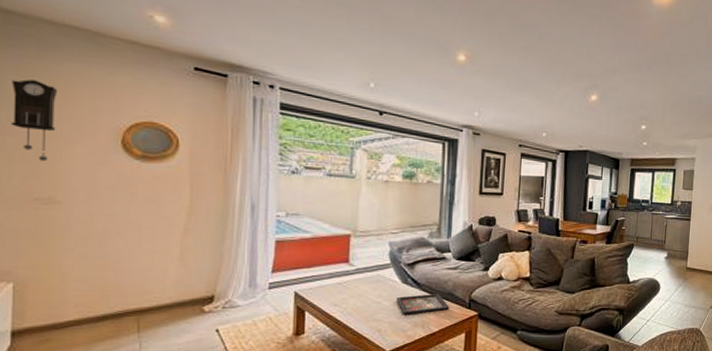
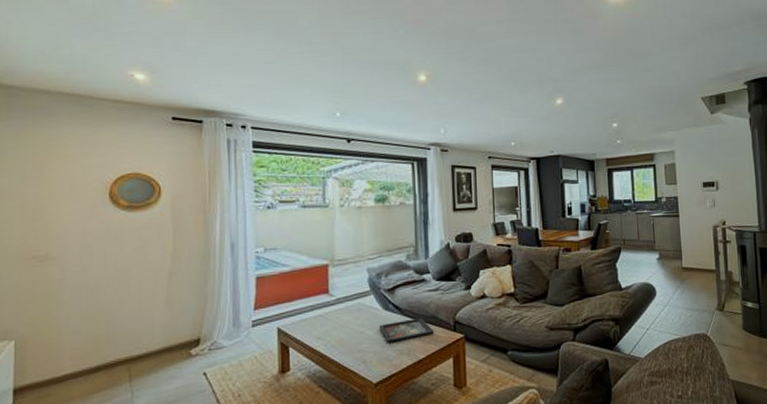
pendulum clock: present [11,79,58,162] -> none [12,146,52,221]

